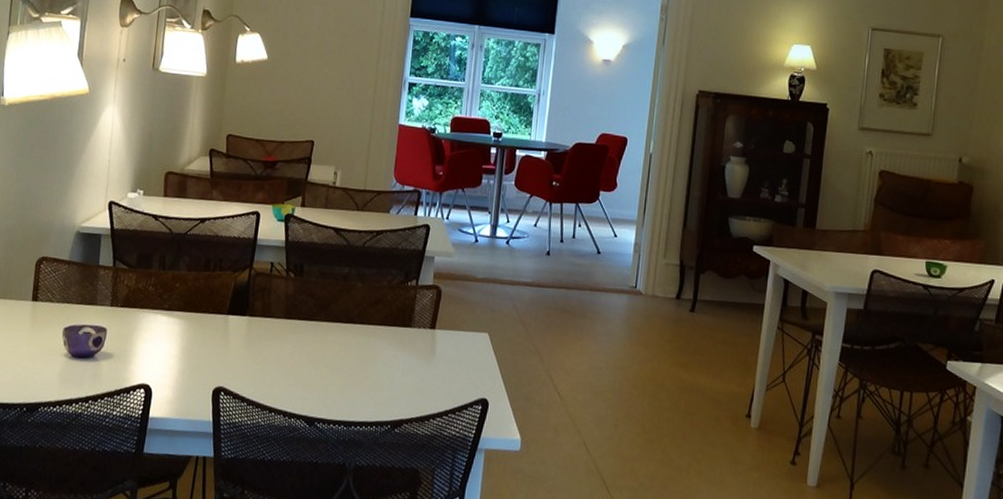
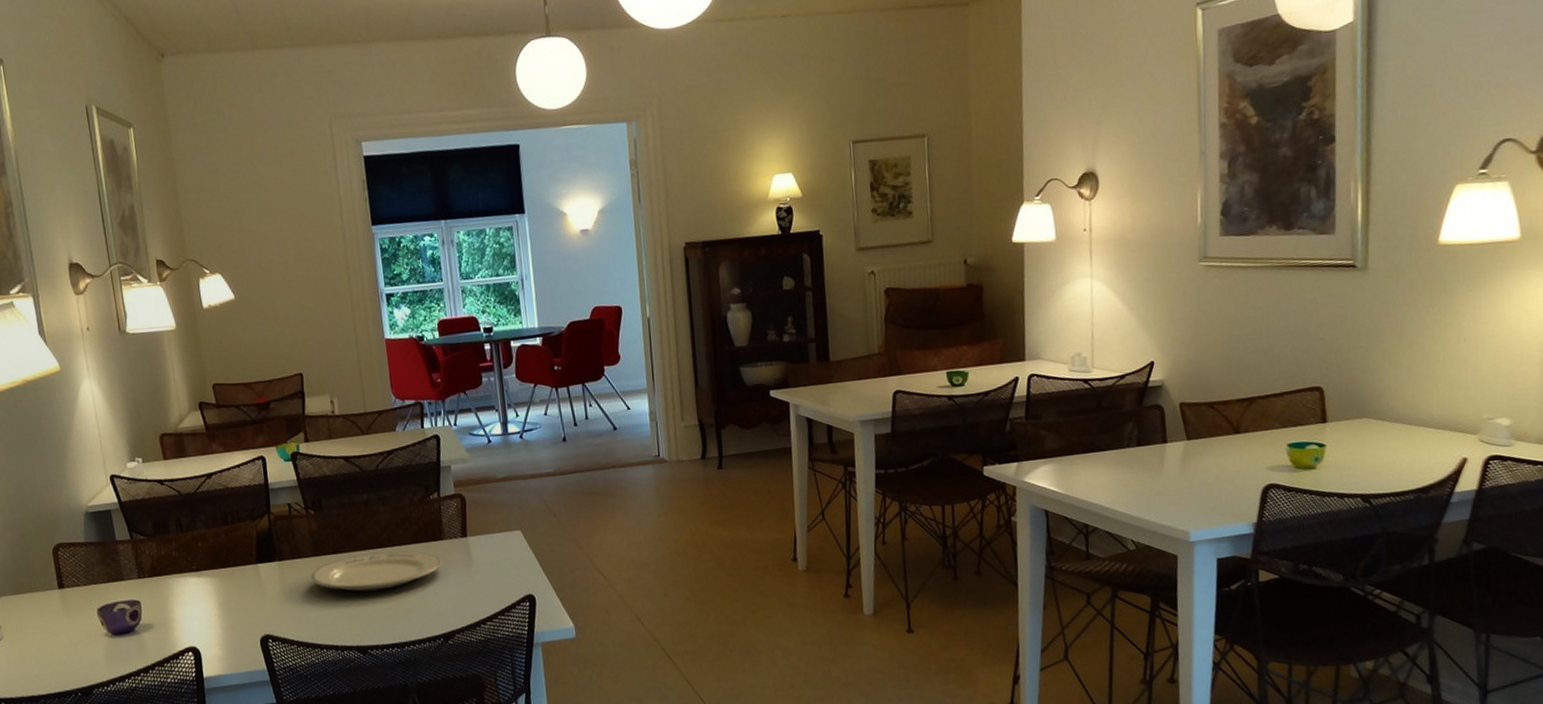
plate: none [275,326,405,365] -> present [310,551,442,592]

